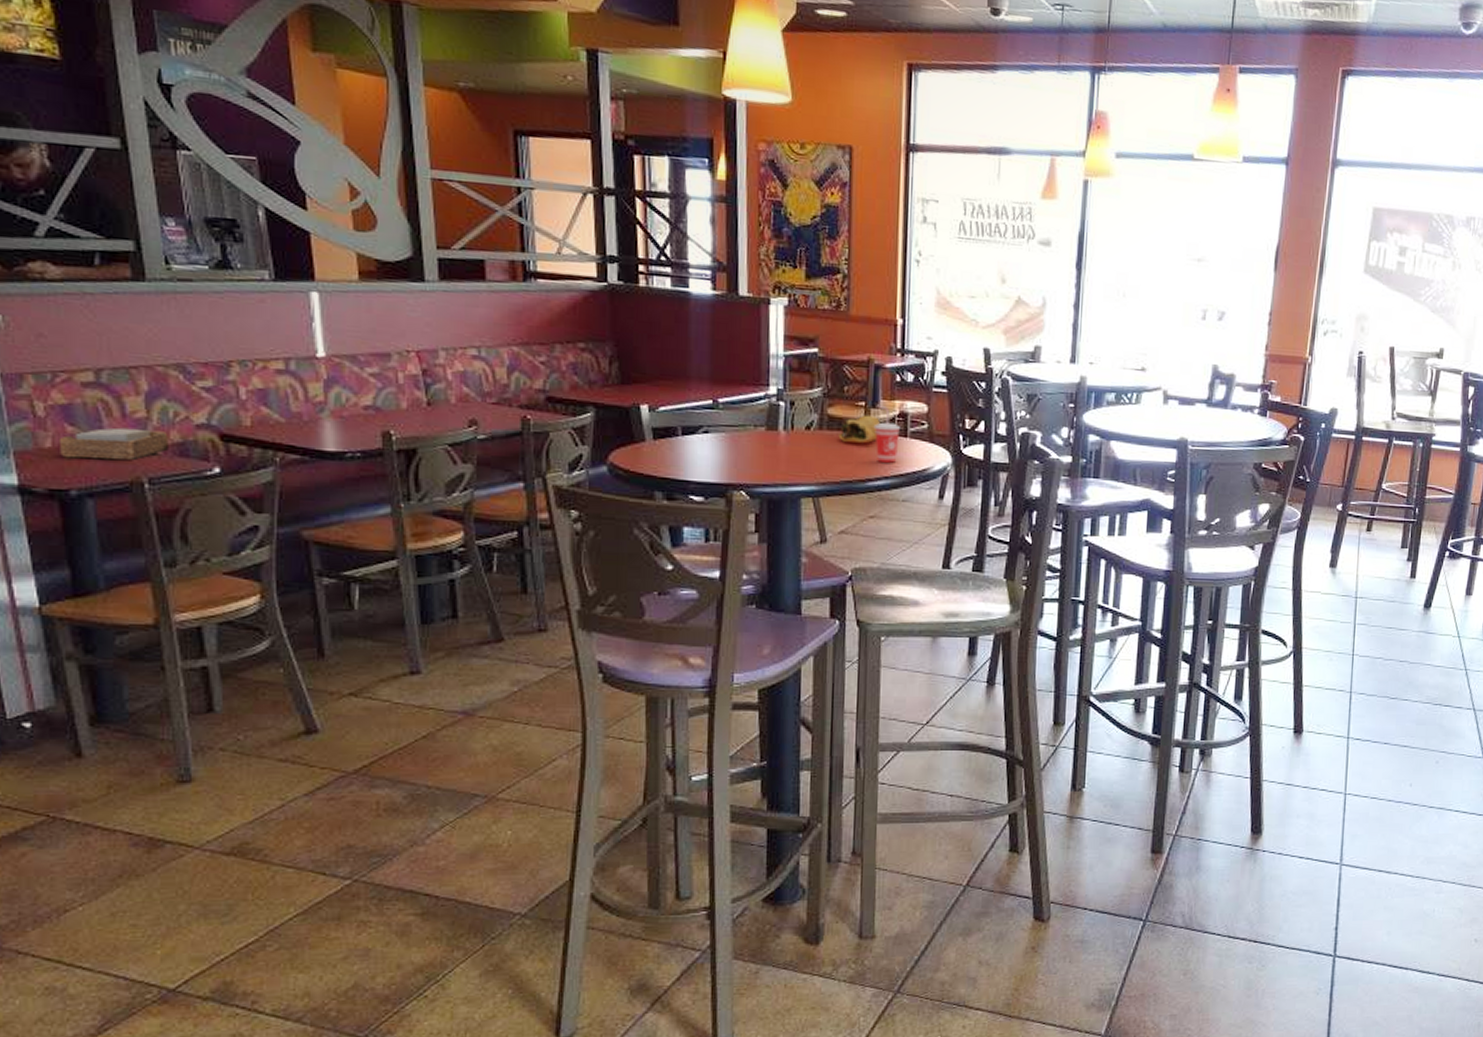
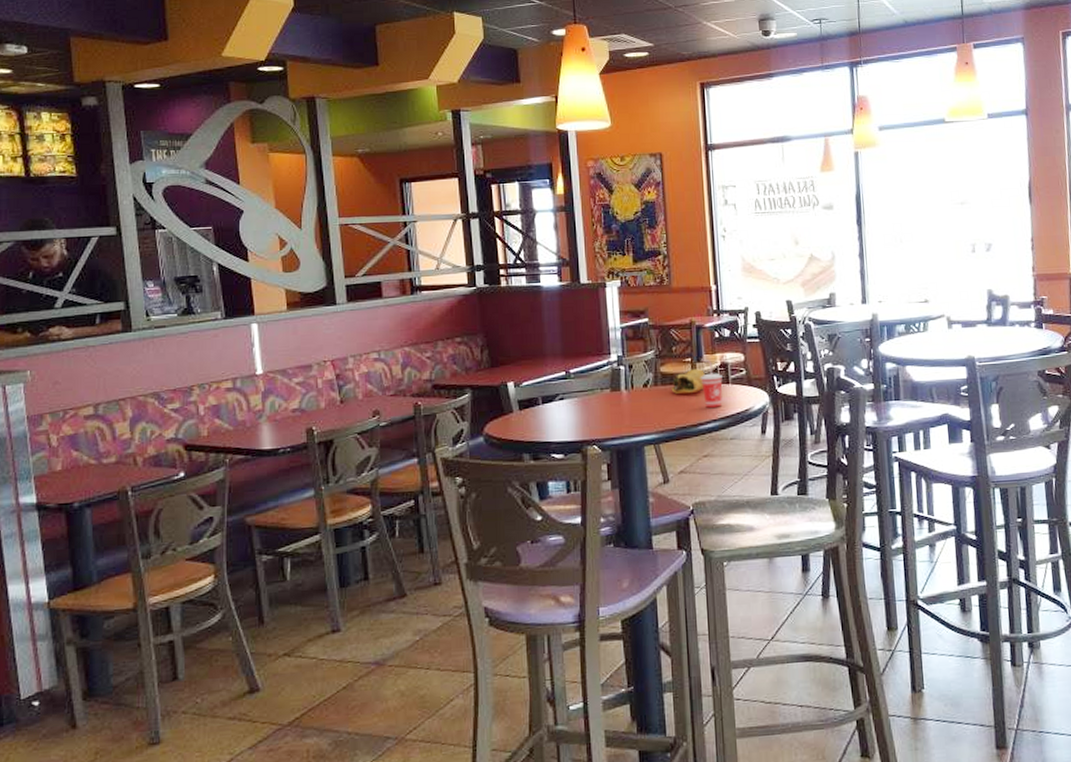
napkin holder: present [58,427,169,461] -> none [66,447,147,477]

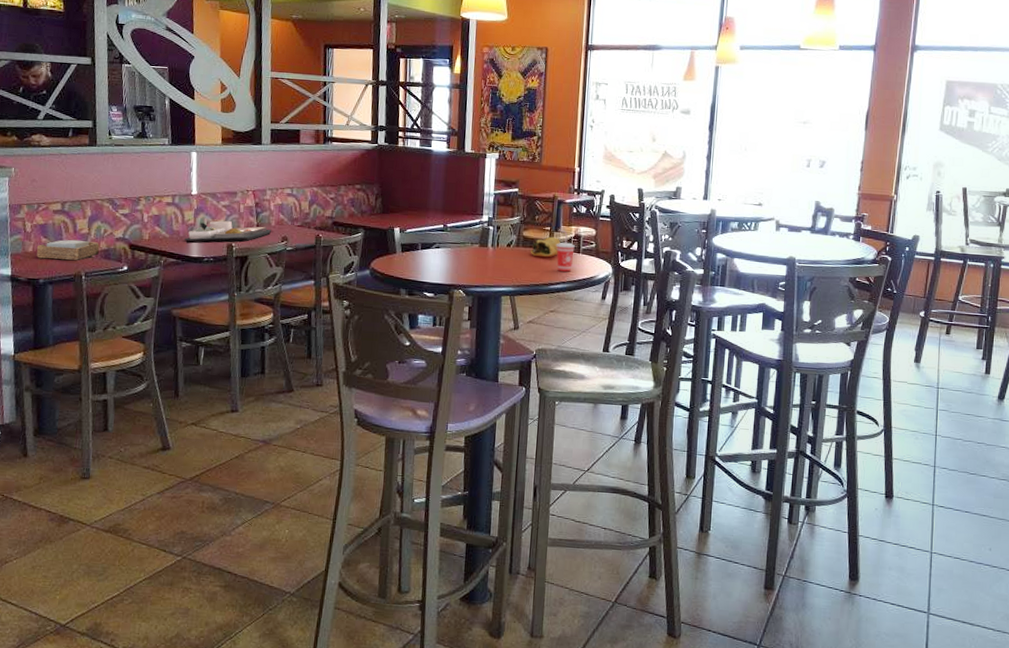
napkin holder: none [66,447,147,477] -> present [36,239,100,261]
food tray: none [253,399,358,434] -> present [184,220,271,244]

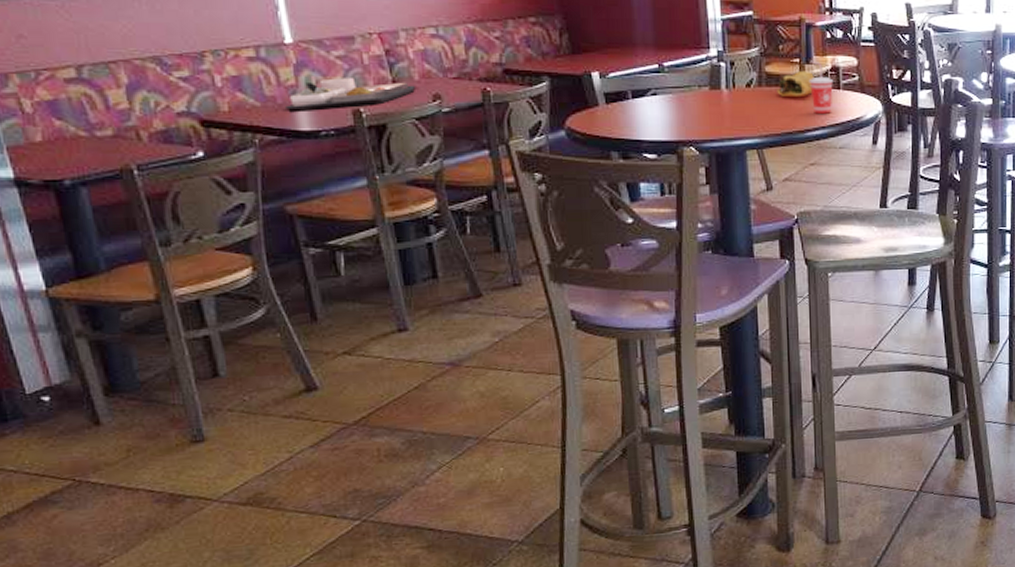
napkin holder: present [36,239,100,261] -> none [48,119,153,150]

